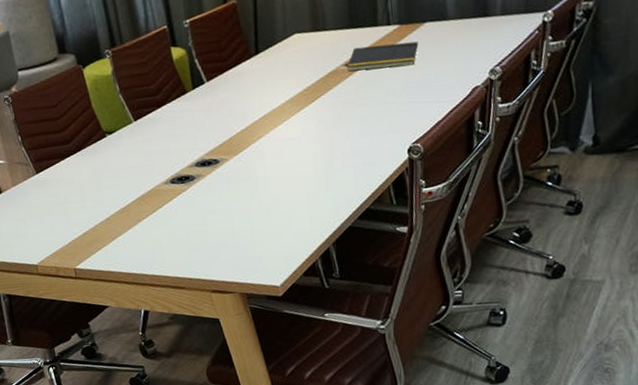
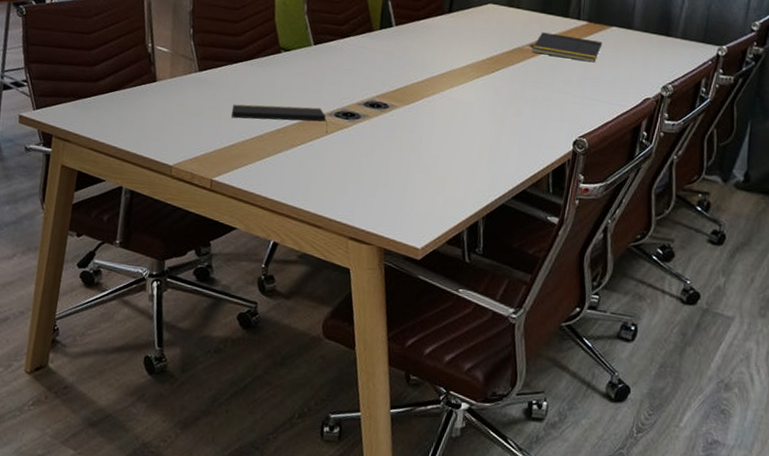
notepad: none [75,179,168,209] -> present [231,104,327,133]

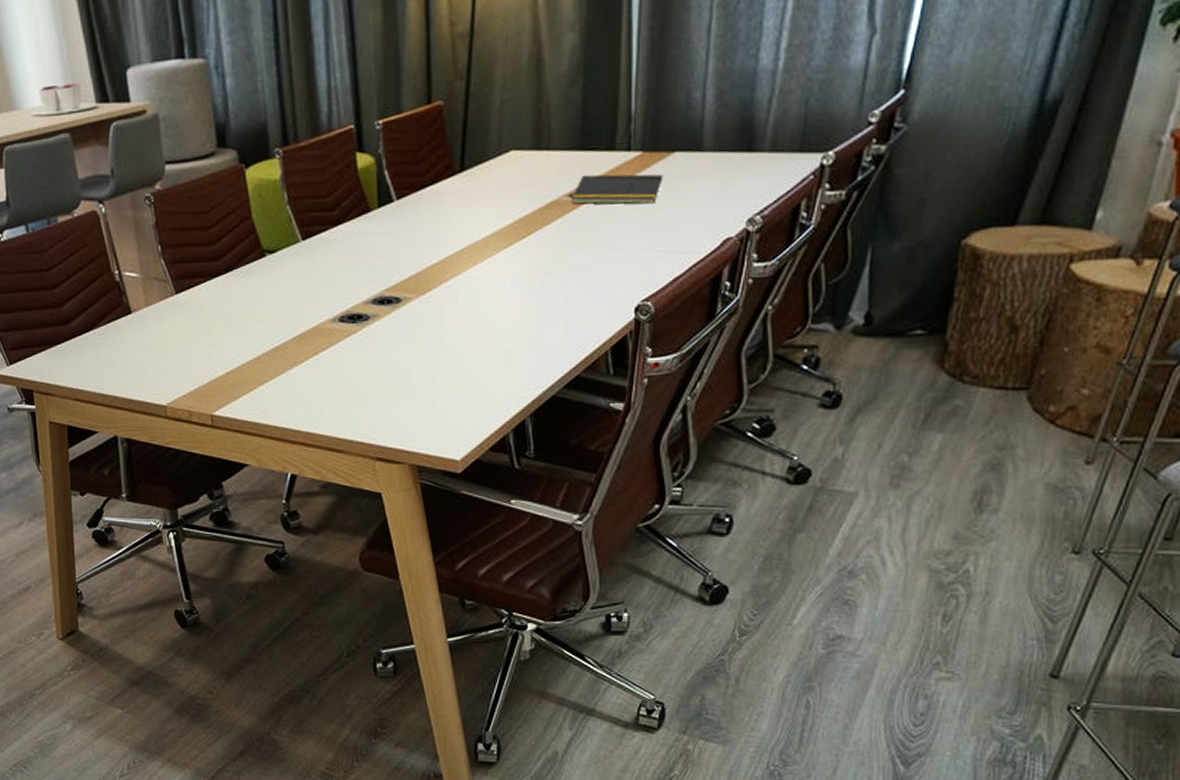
notepad: present [231,104,327,133] -> none [220,314,333,343]

